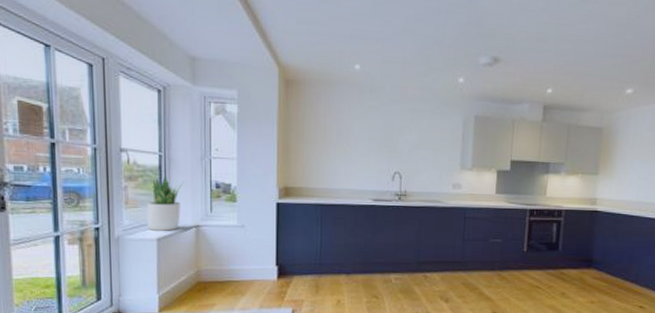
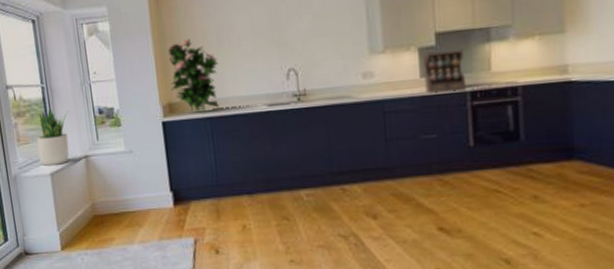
plant: none [288,132,336,199] -> present [168,39,219,113]
spice rack: none [498,175,529,208] -> present [423,49,467,94]

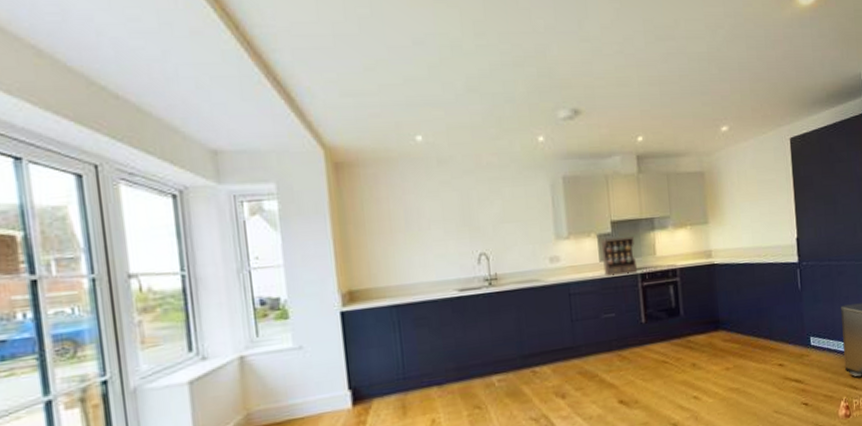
planter: present [37,108,69,166] -> none [171,300,218,373]
plant: present [168,39,219,113] -> none [350,221,407,301]

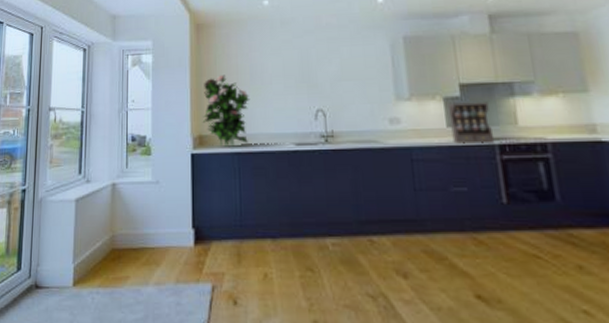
plant: none [350,221,407,301] -> present [202,74,251,147]

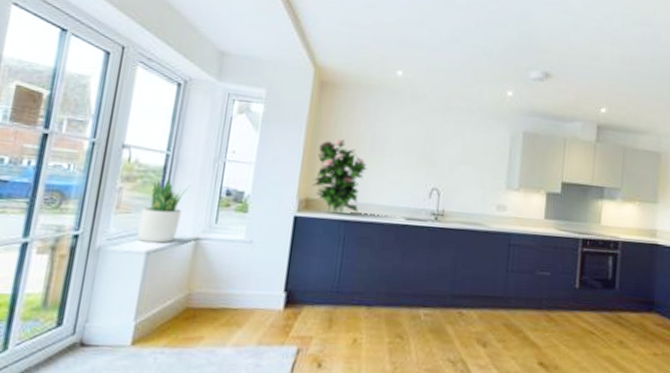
planter: none [68,132,102,190] -> present [137,178,190,243]
spice rack: present [448,102,495,144] -> none [547,198,582,237]

